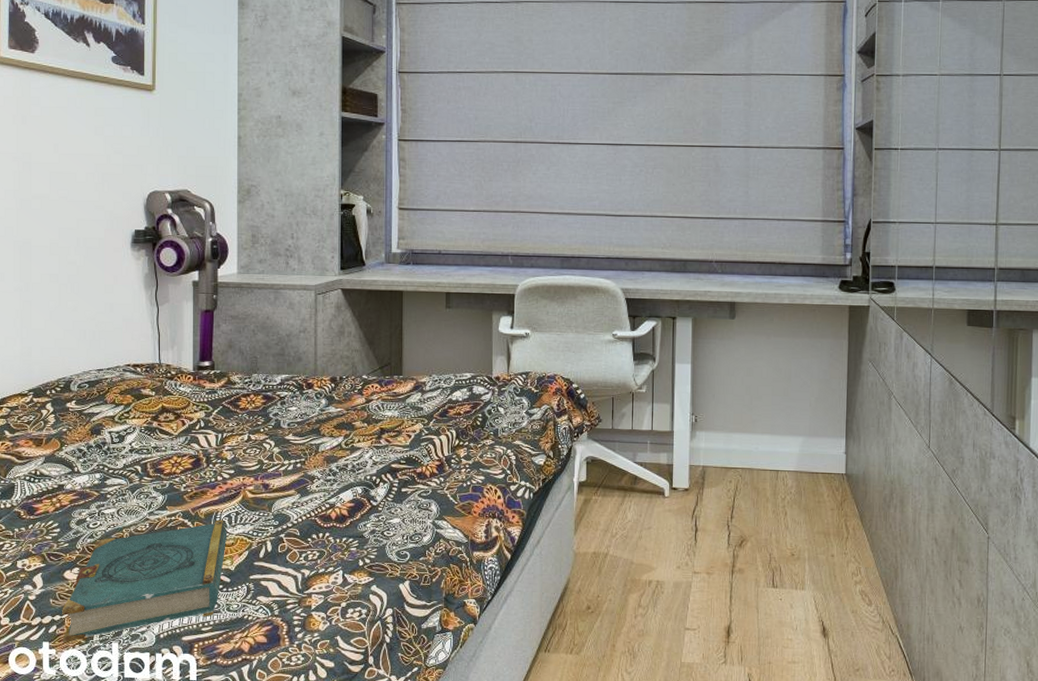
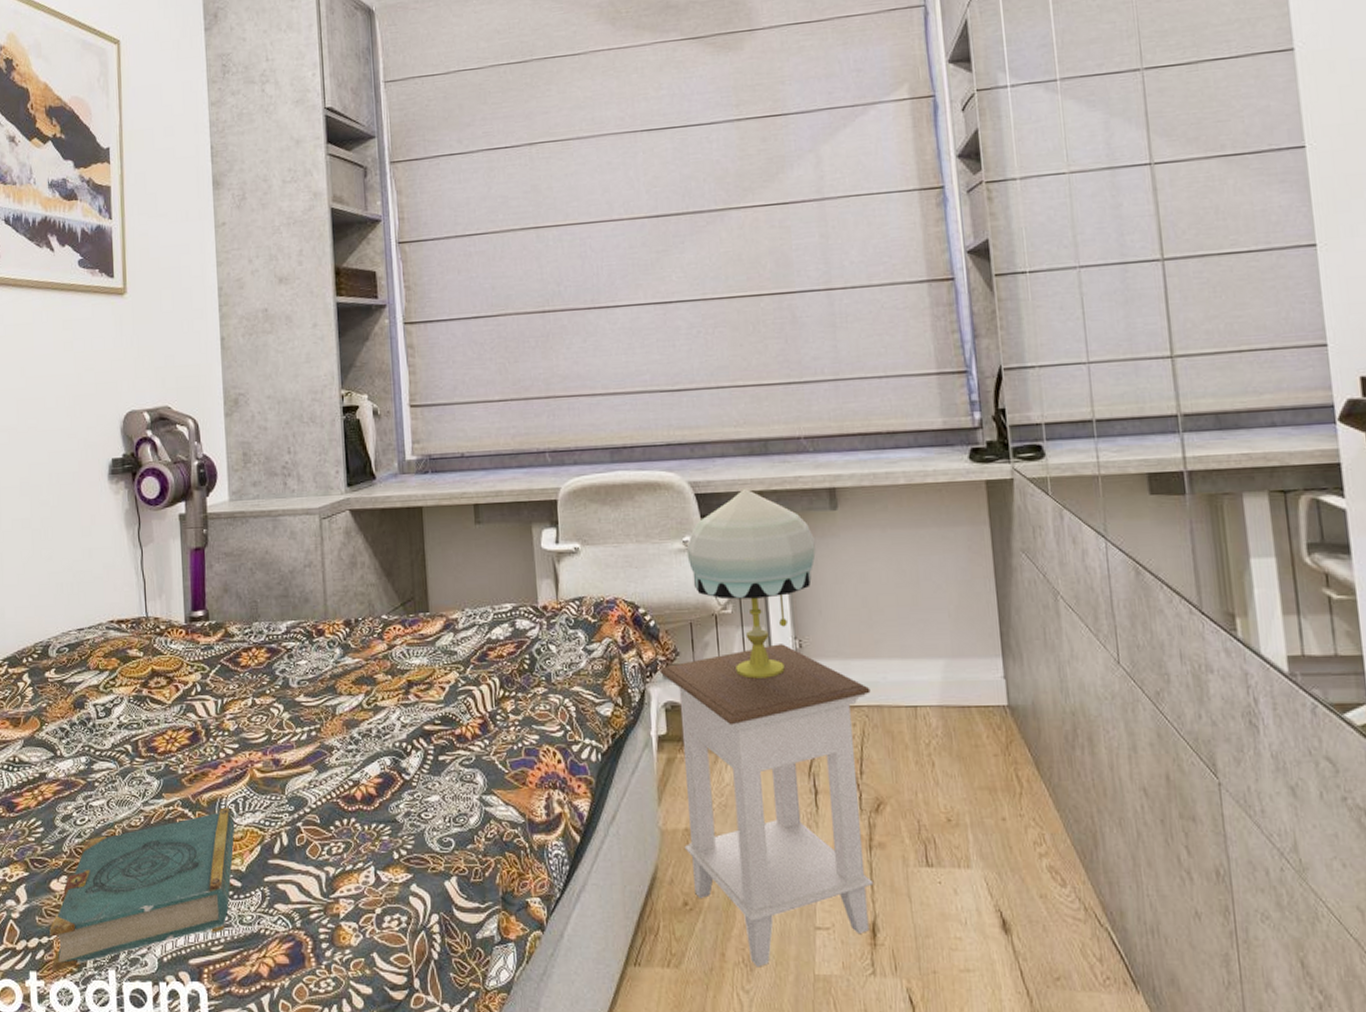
nightstand: none [585,418,745,656] -> present [659,644,874,967]
table lamp: none [615,297,715,443] -> present [686,488,816,679]

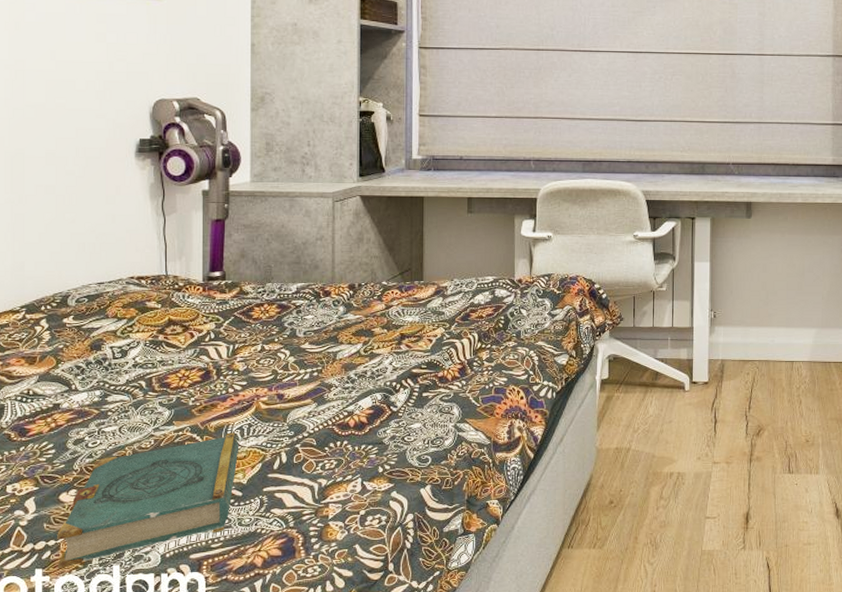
nightstand: present [659,644,874,967] -> none [607,314,762,546]
table lamp: present [686,488,816,679] -> none [636,198,732,339]

